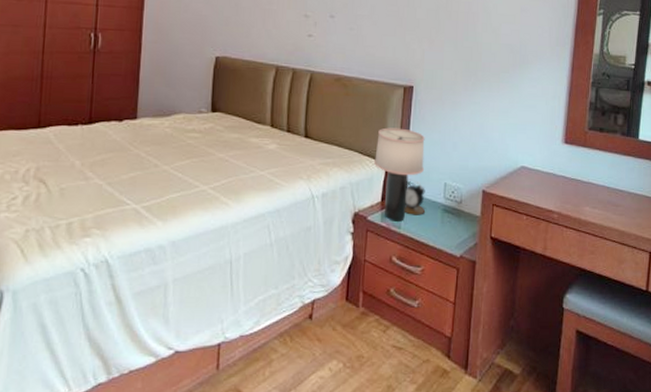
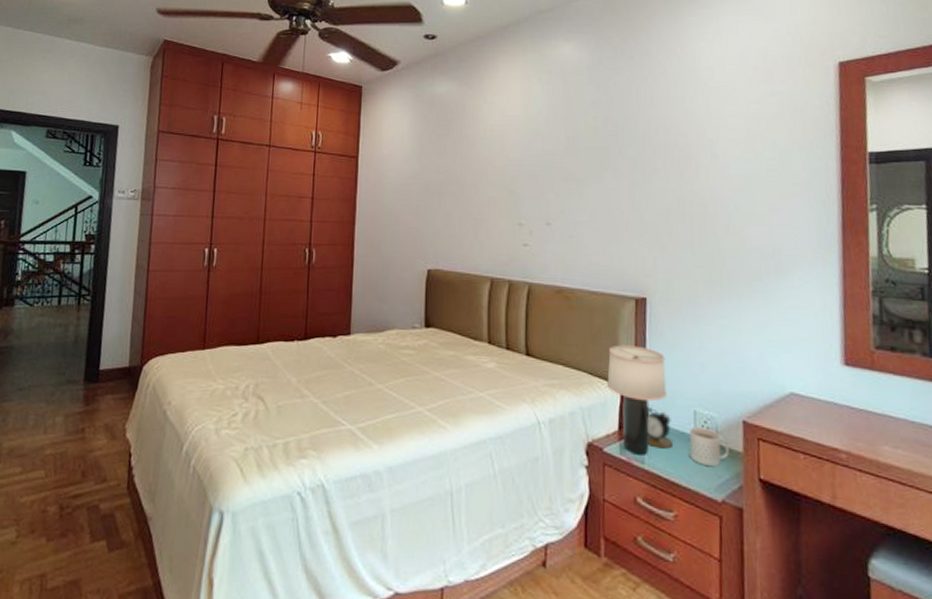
mug: none [438,196,470,229] -> present [688,427,729,467]

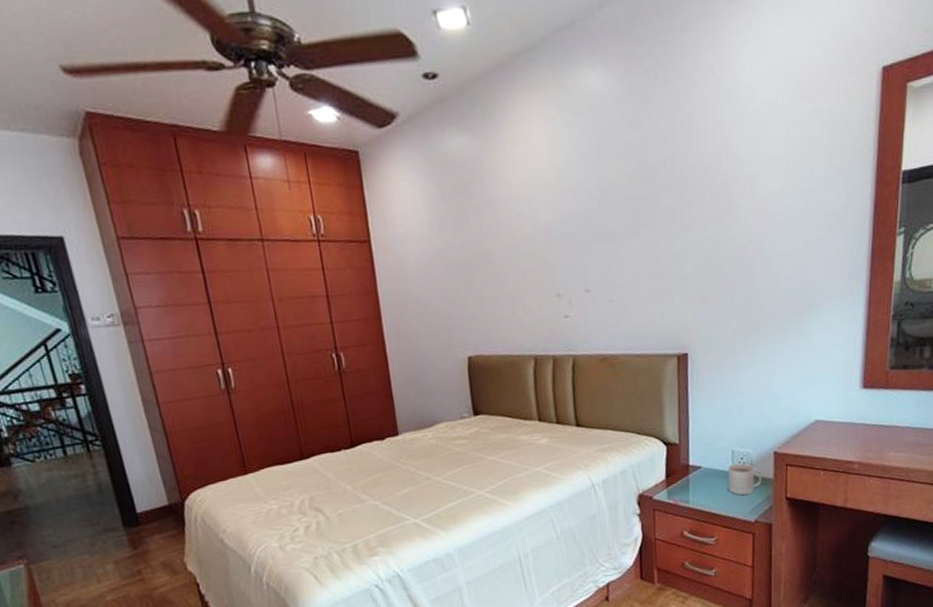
table lamp: present [606,345,667,455] -> none [653,400,708,497]
alarm clock: present [647,404,672,449] -> none [691,451,713,488]

